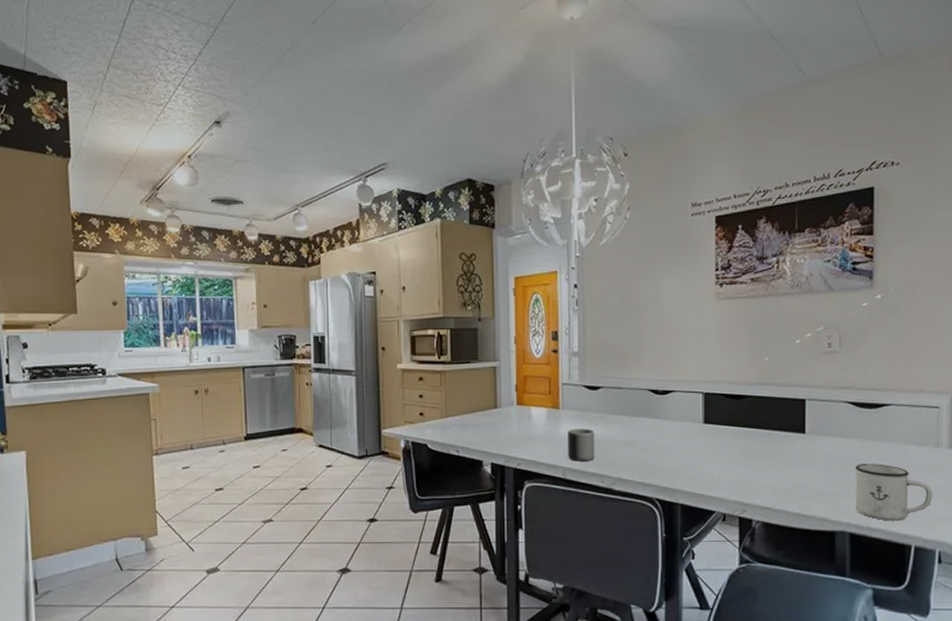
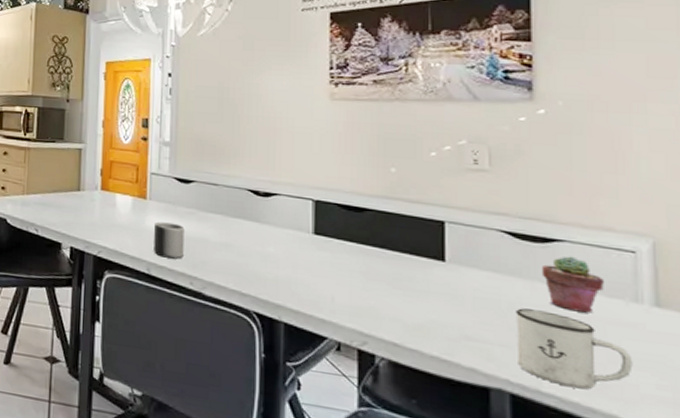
potted succulent: none [874,416,918,461] -> present [541,256,605,314]

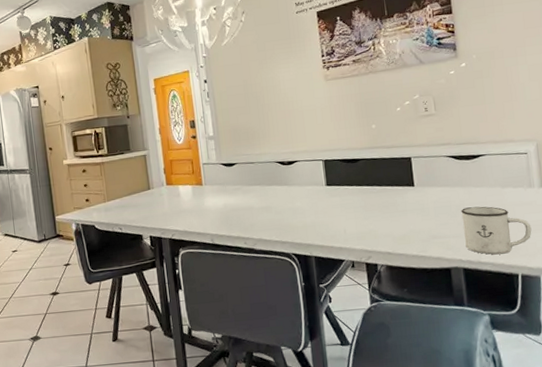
mug: present [154,221,185,259] -> none [212,199,237,228]
potted succulent: present [541,256,605,314] -> none [473,164,512,203]

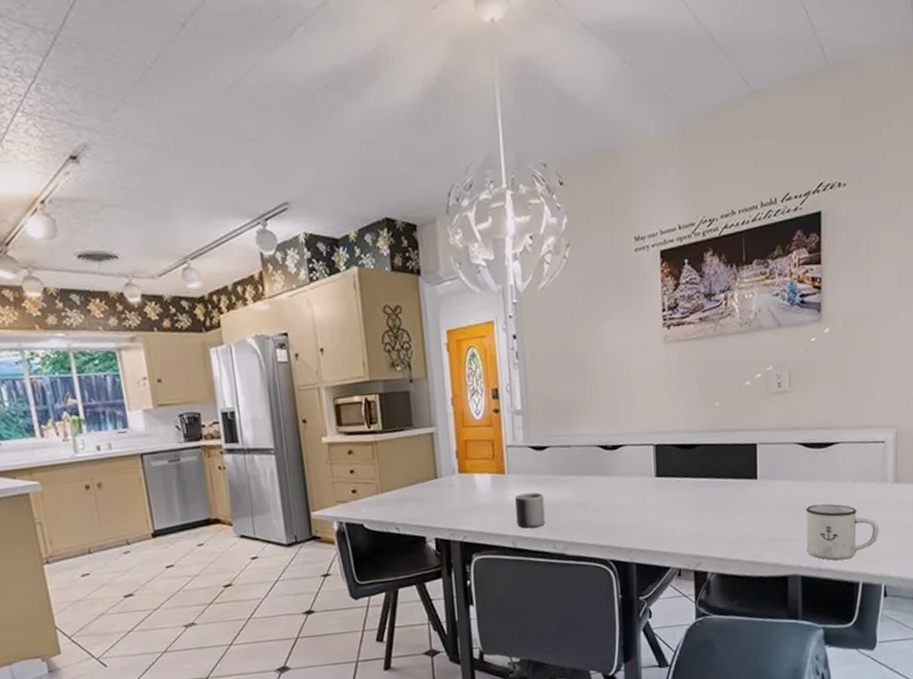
mug: none [212,199,237,228] -> present [515,492,545,529]

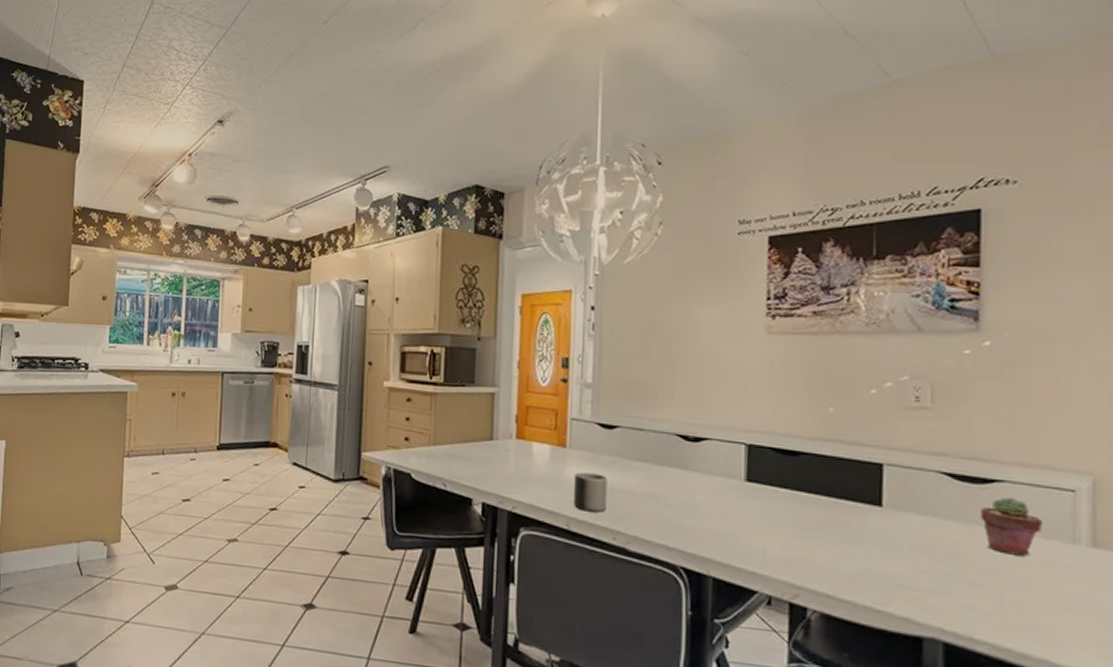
mug: present [806,504,879,561] -> none [952,553,1067,635]
potted succulent: none [823,454,865,500] -> present [979,497,1044,556]

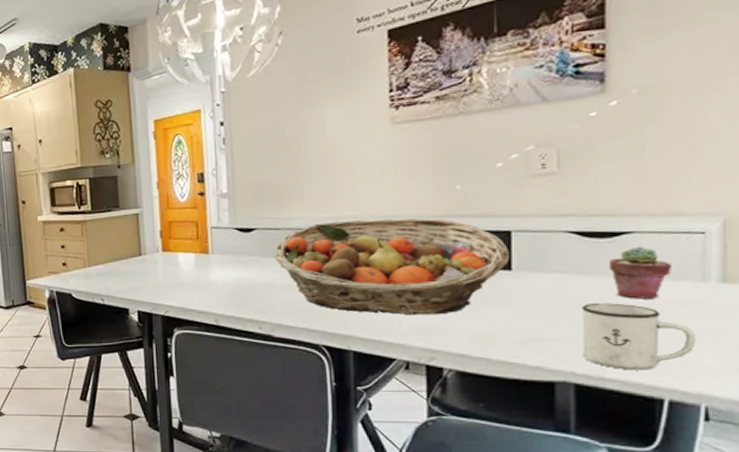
mug: present [574,472,608,513] -> none [219,273,250,307]
fruit basket: none [636,429,881,547] -> present [275,218,510,316]
mug: none [952,553,1067,635] -> present [582,303,696,370]

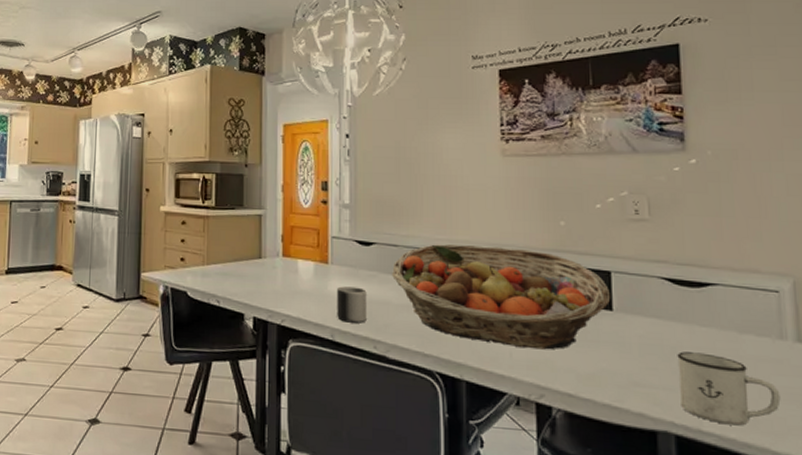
mug: none [219,273,250,307] -> present [337,286,367,323]
potted succulent: present [608,246,673,299] -> none [698,299,754,353]

